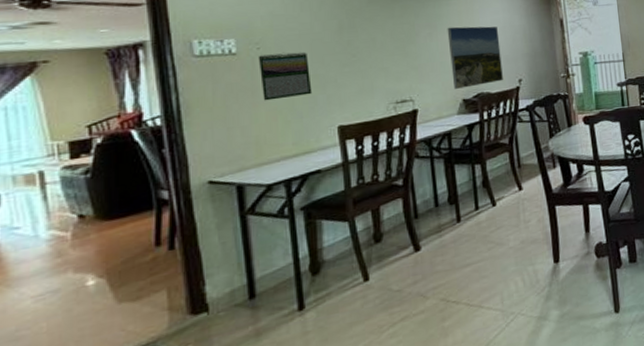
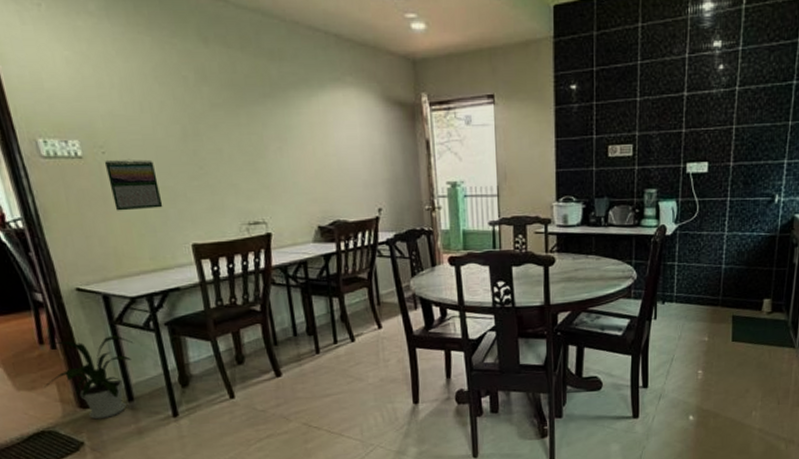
house plant: none [152,227,264,326] -> present [44,335,134,420]
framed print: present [447,26,503,89] -> none [298,141,361,214]

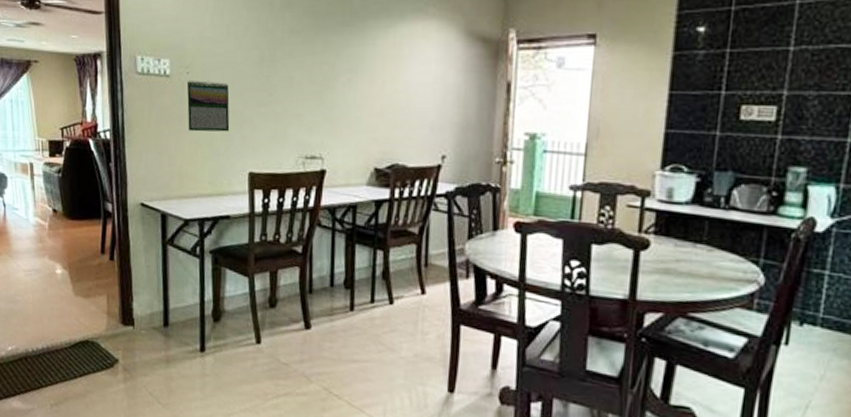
house plant: present [44,335,134,420] -> none [97,253,179,340]

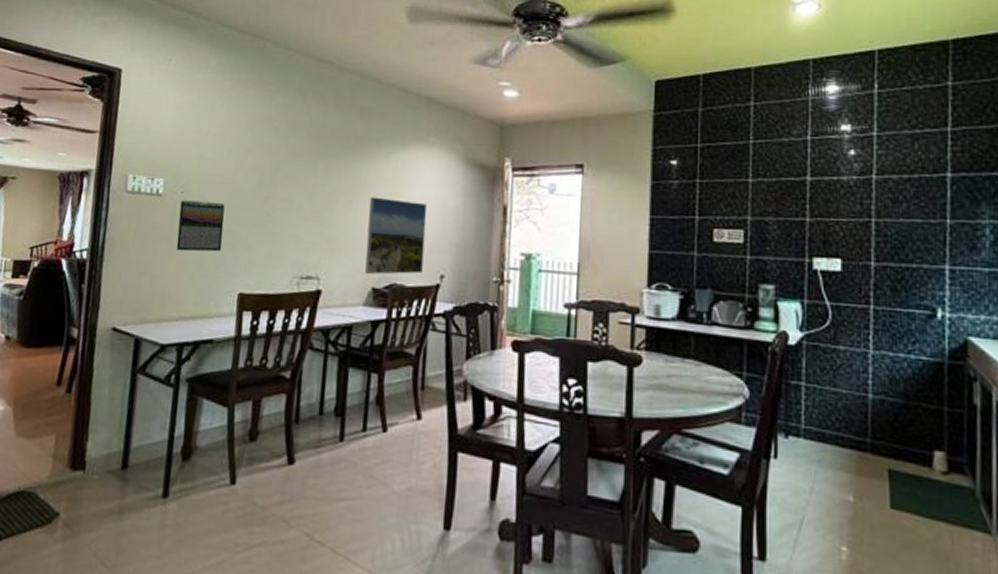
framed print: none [366,74,427,155] -> present [365,197,427,275]

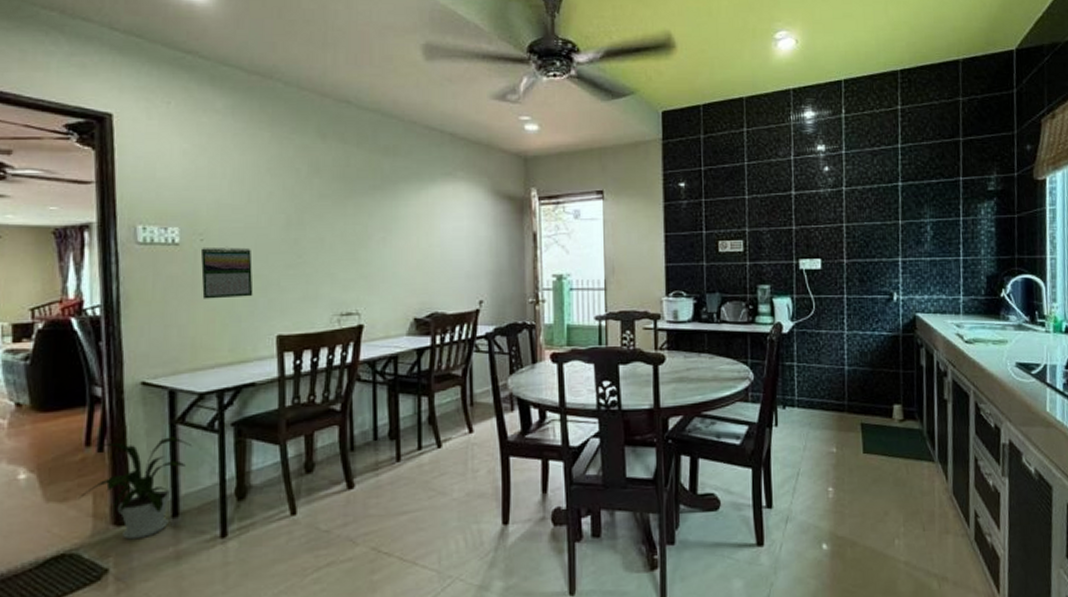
house plant: none [44,384,149,487] -> present [78,437,193,540]
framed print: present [365,197,427,275] -> none [403,232,461,305]

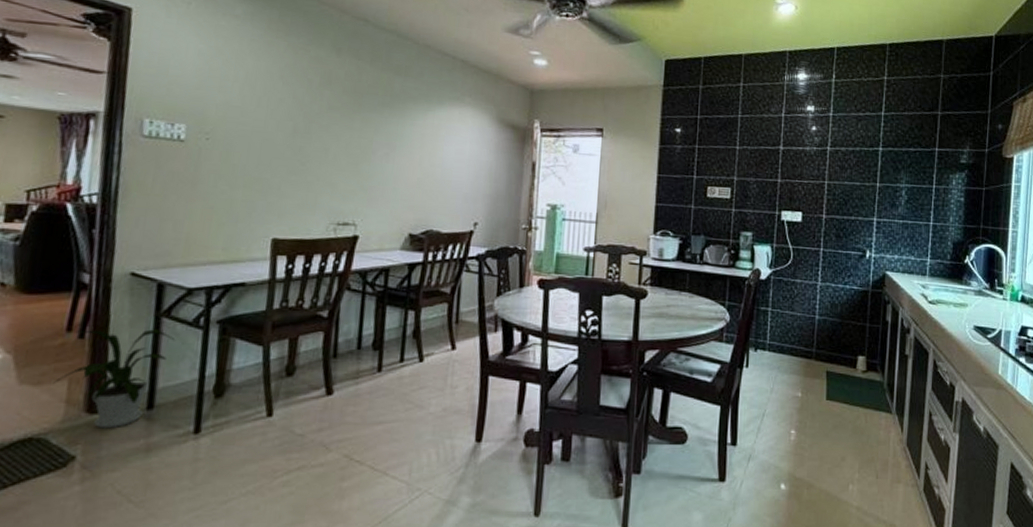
calendar: present [200,246,253,299] -> none [201,145,256,199]

